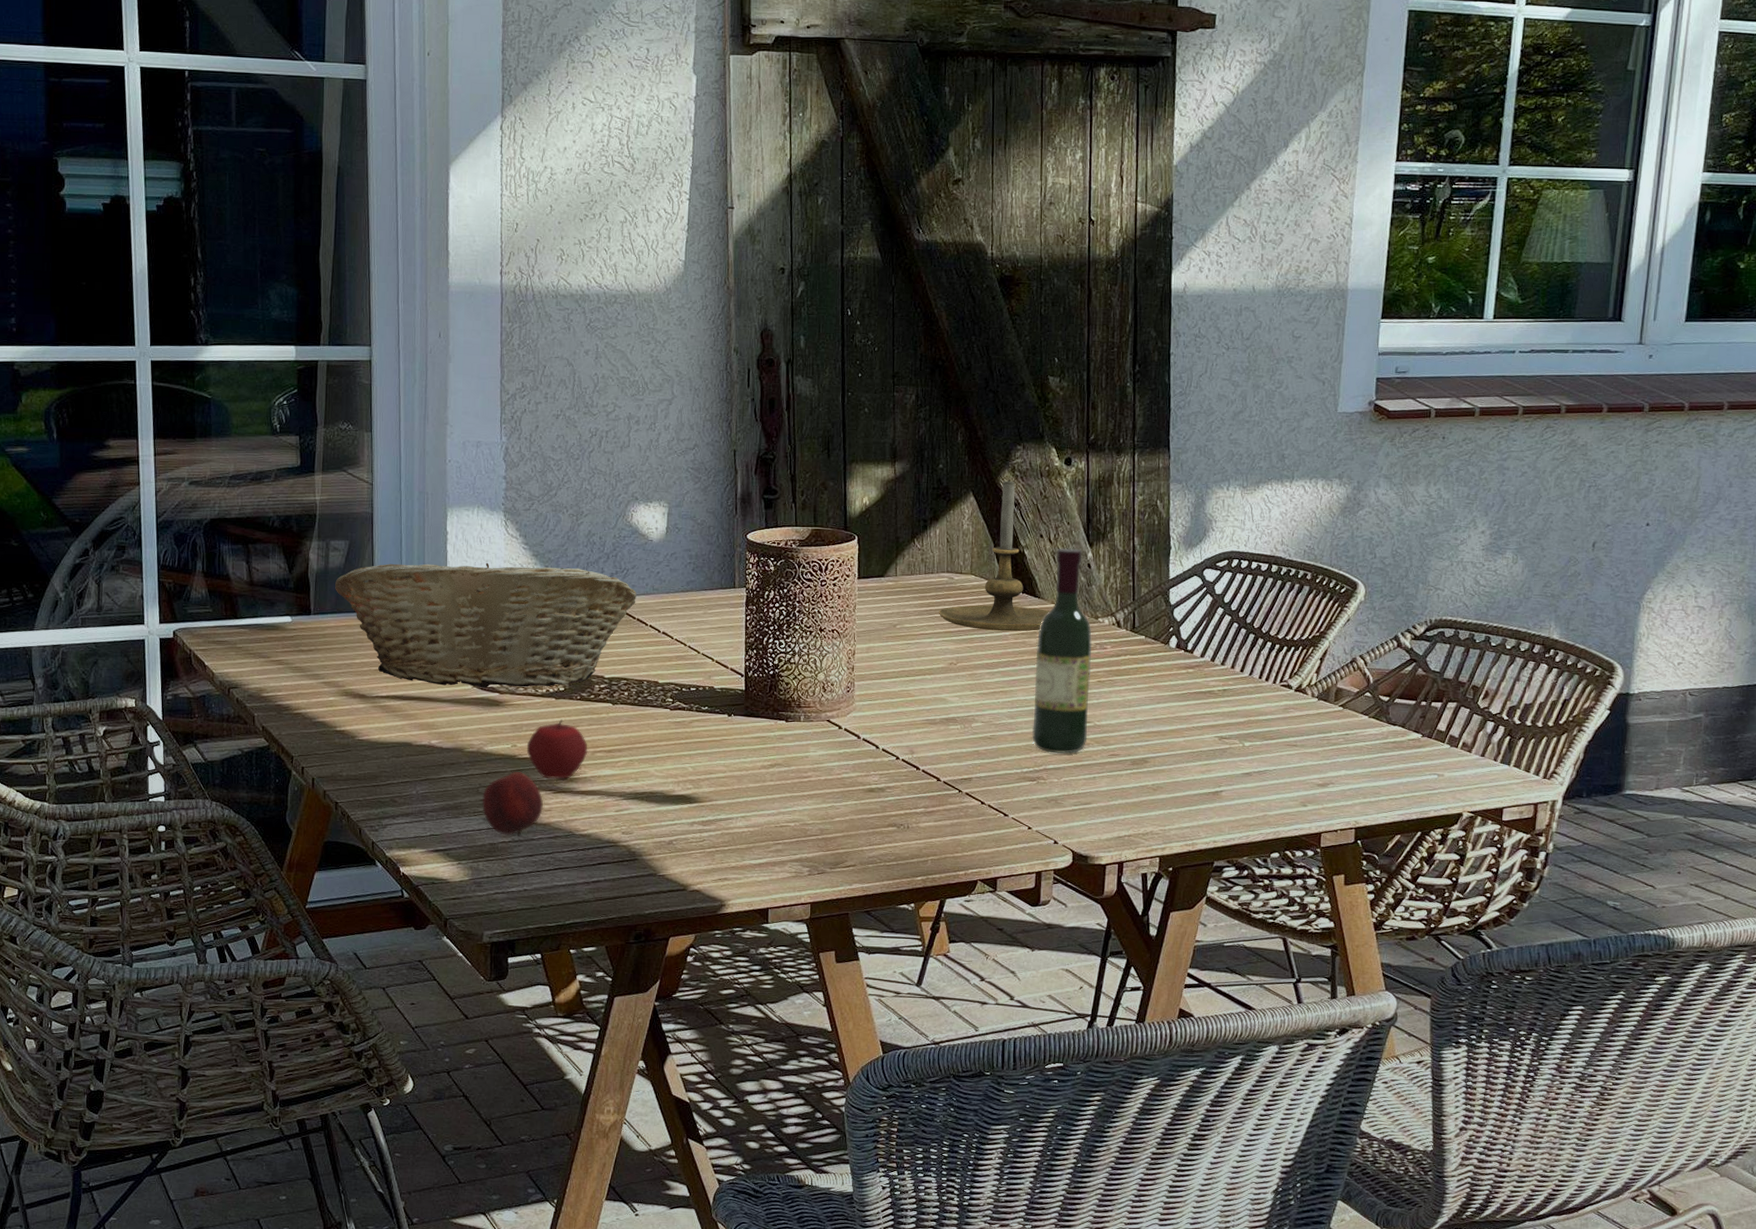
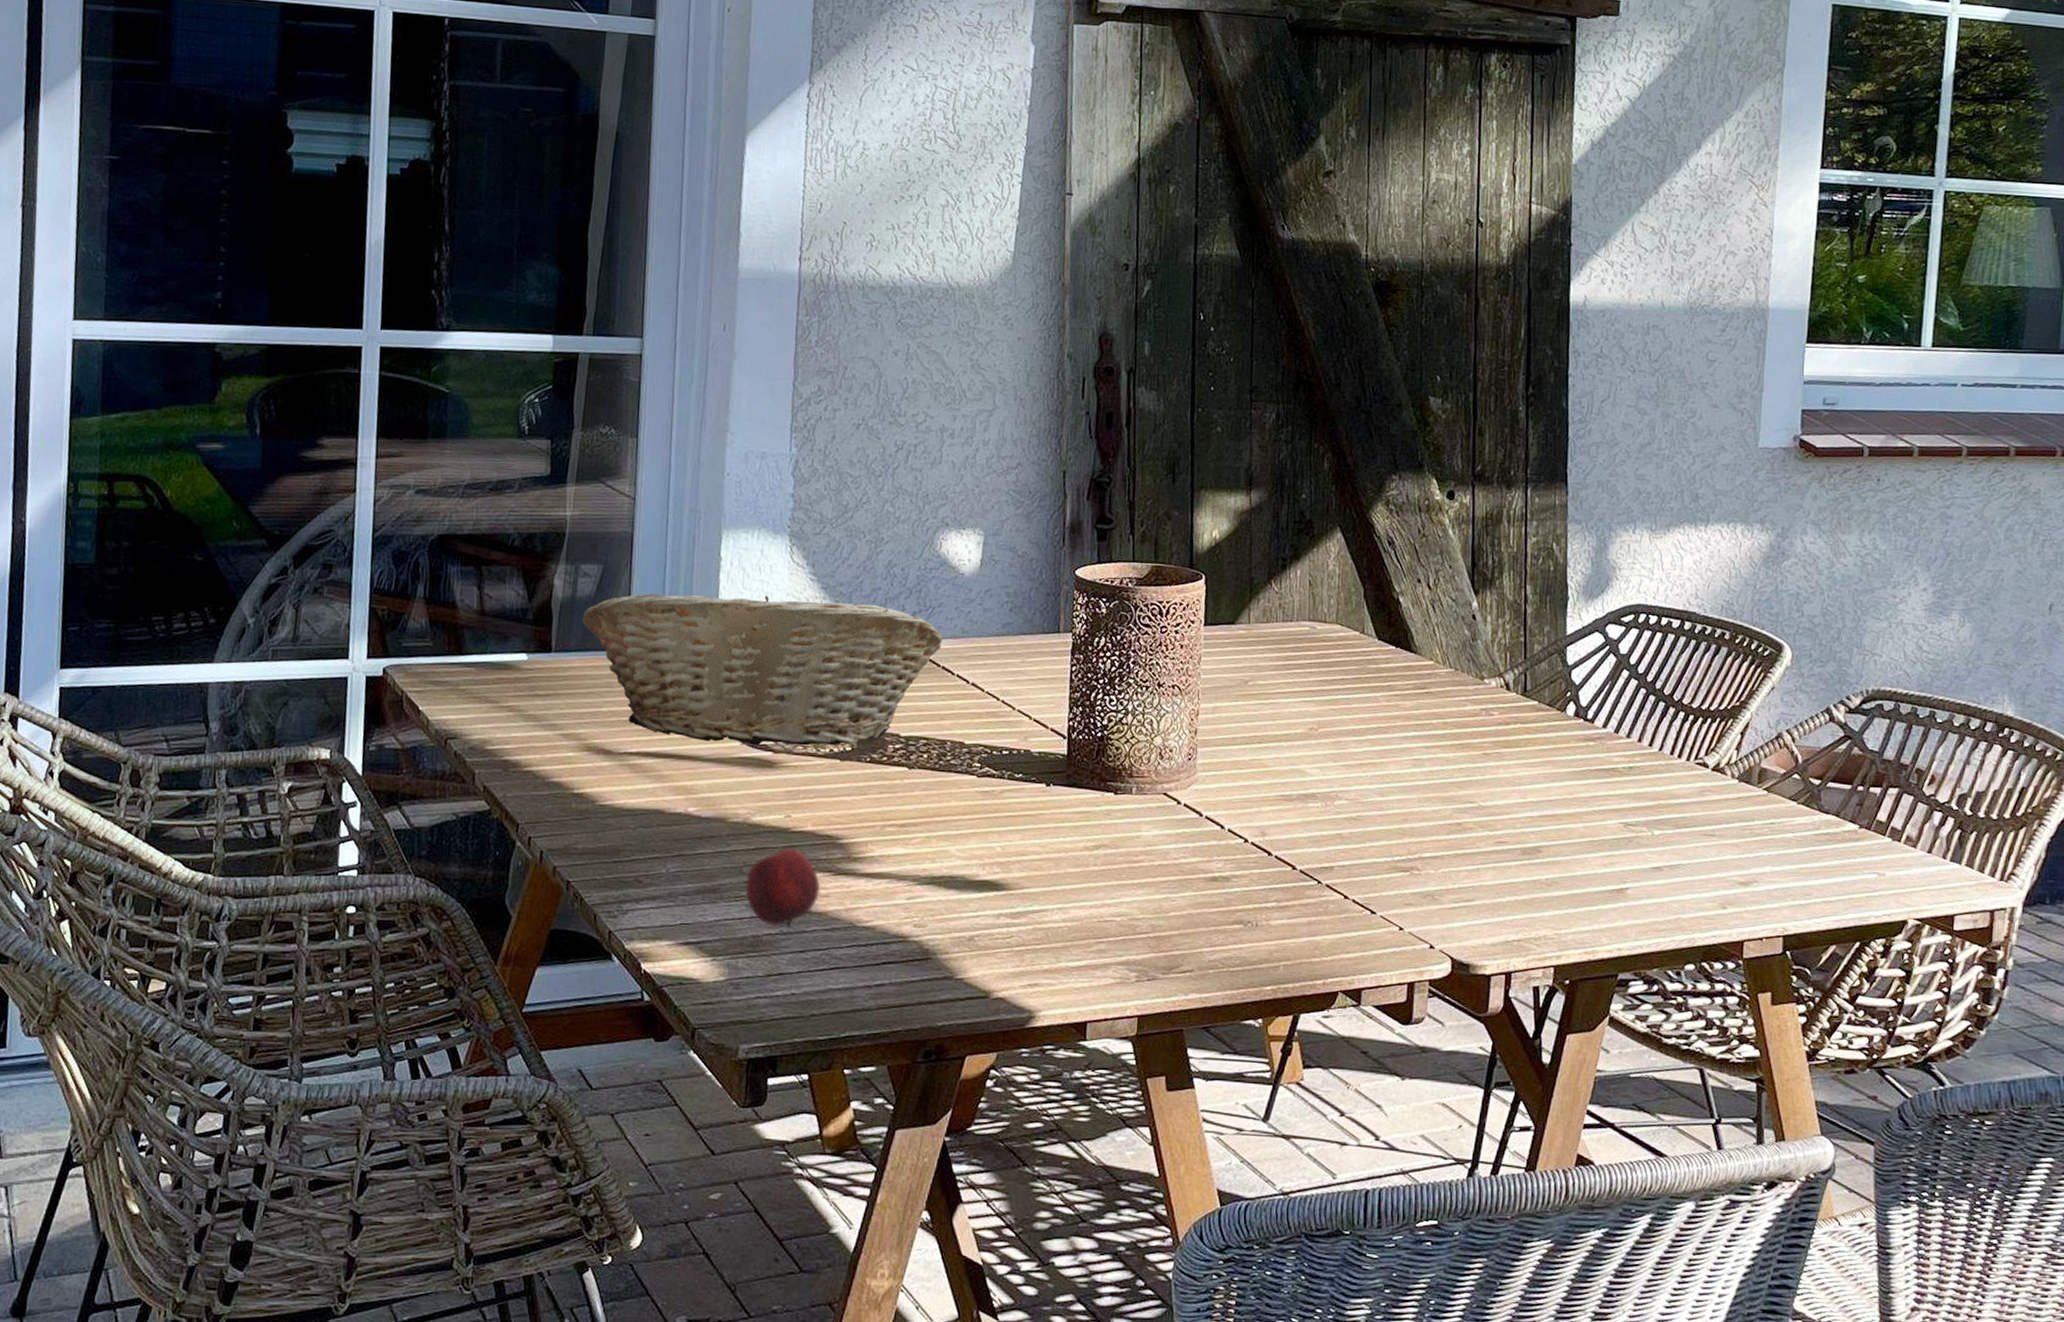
apple: present [526,719,588,779] -> none [802,785,877,858]
candle holder: present [938,479,1050,632] -> none [1297,514,1428,693]
wine bottle: present [1032,548,1093,754] -> none [1405,595,1477,840]

